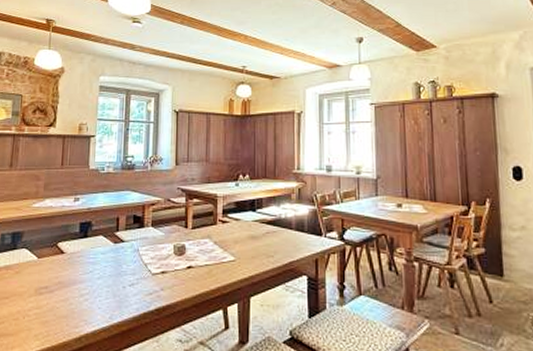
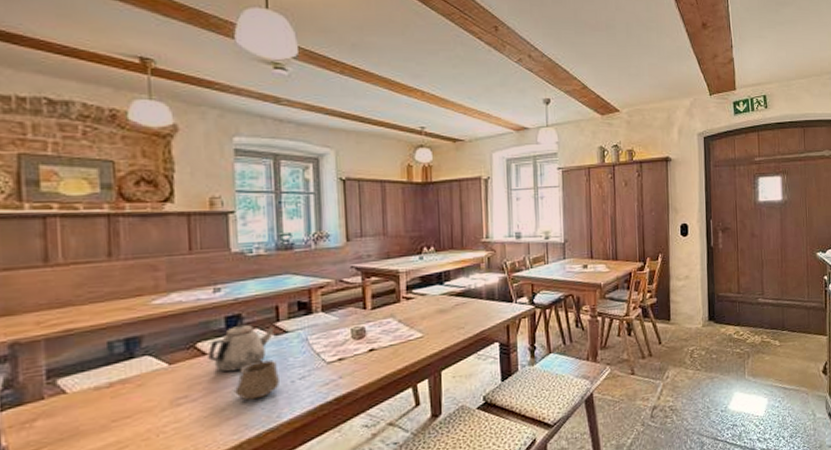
teapot: none [65,229,115,271] -> present [208,323,275,373]
cup: none [80,264,114,299] -> present [233,360,279,401]

